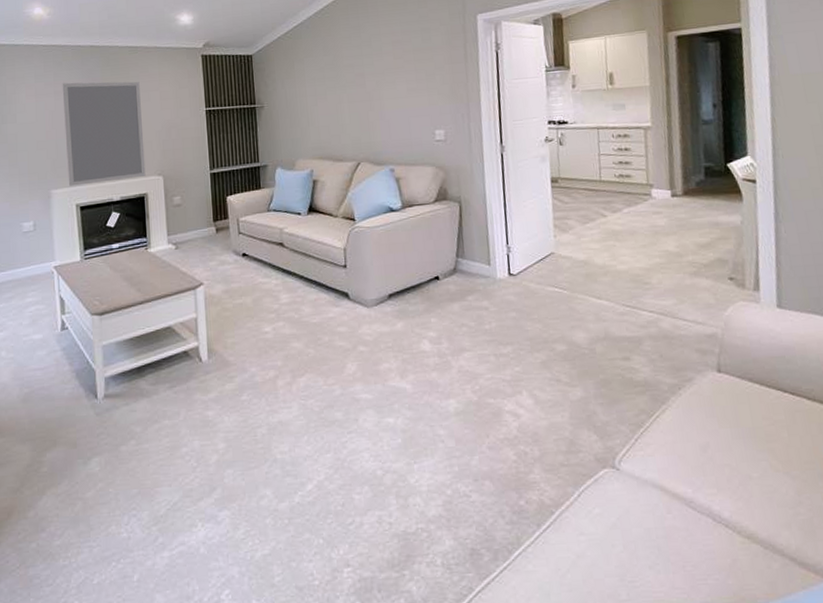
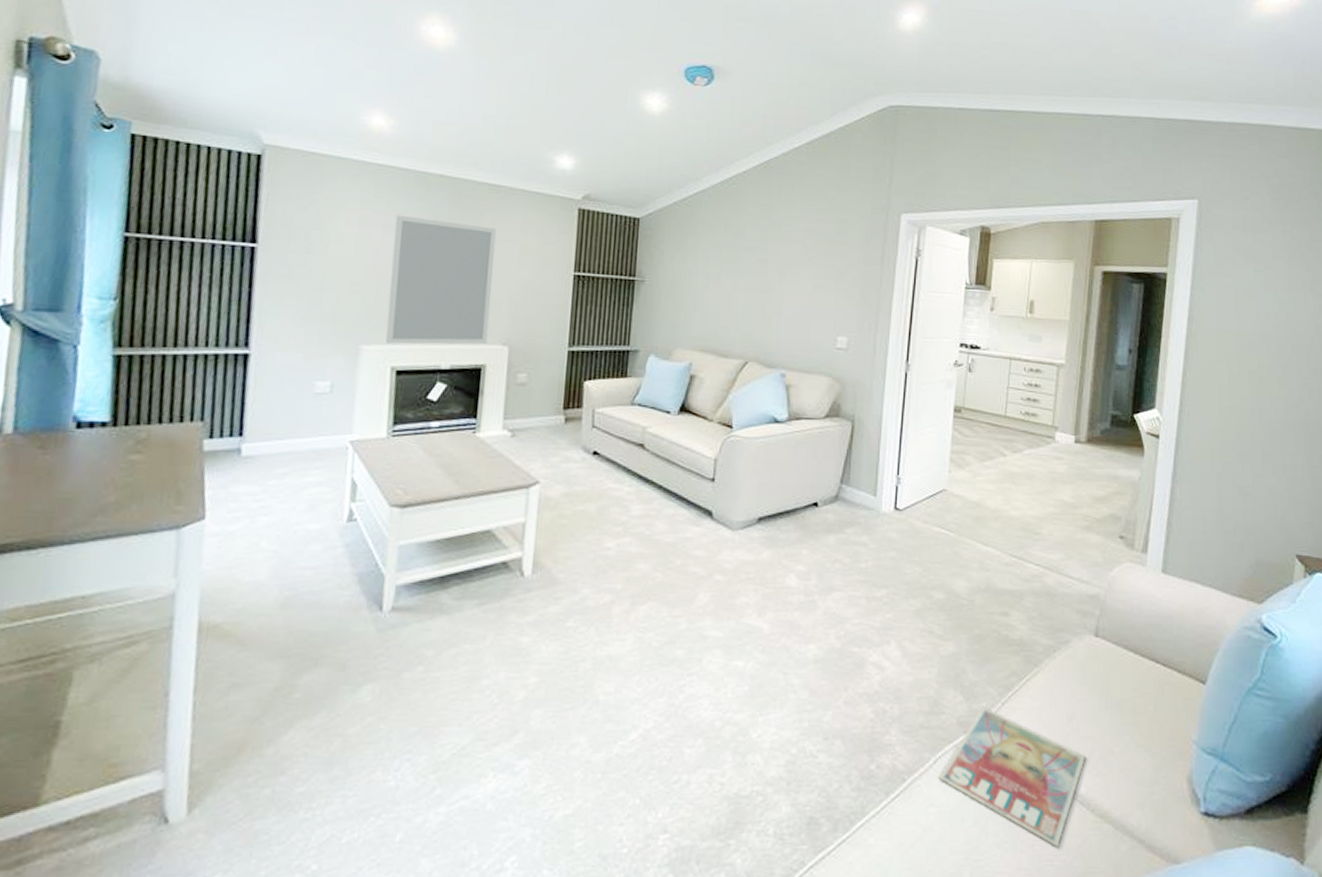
magazine: none [584,443,725,567] -> present [938,706,1085,846]

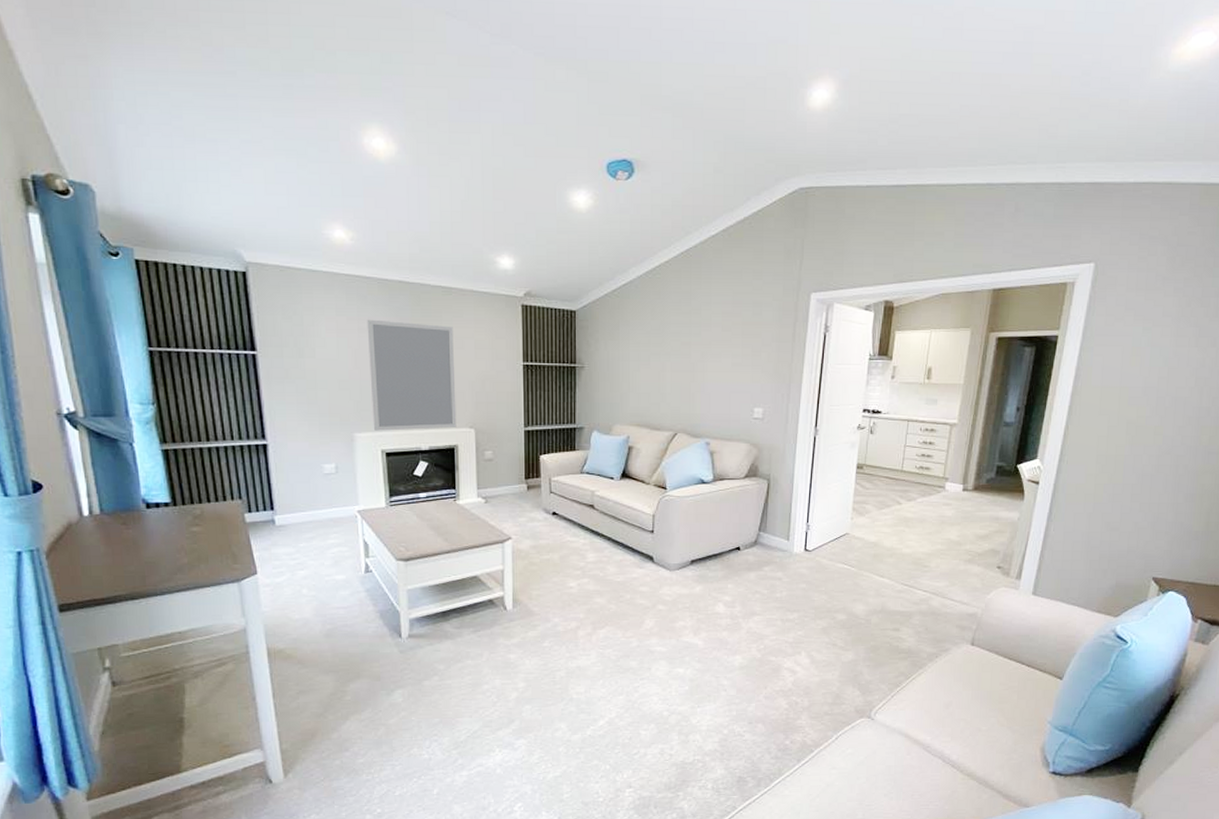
magazine: present [938,706,1085,846] -> none [839,698,958,796]

